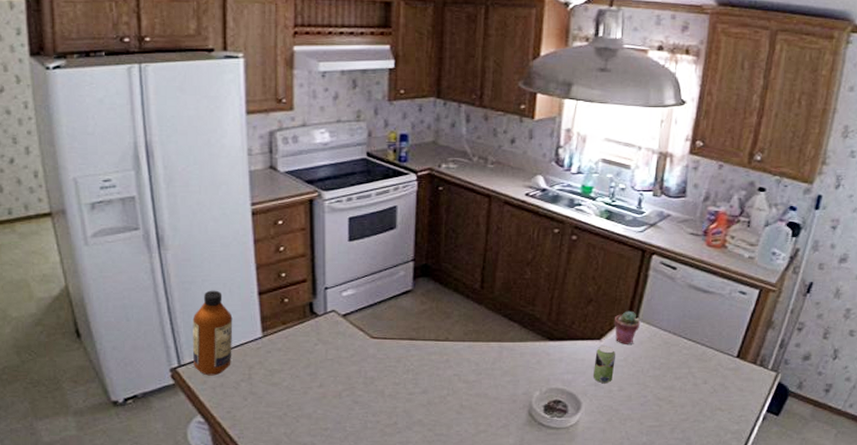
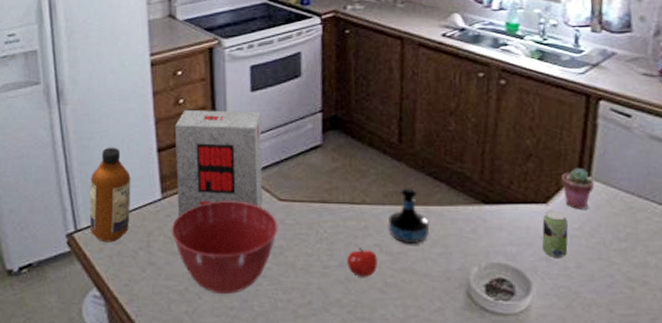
mixing bowl: none [271,339,370,417] -> present [171,201,278,294]
cereal box: none [276,256,358,352] -> present [175,109,263,216]
apple: none [430,377,456,401] -> present [347,247,378,277]
tequila bottle: none [466,326,502,373] -> present [388,187,430,243]

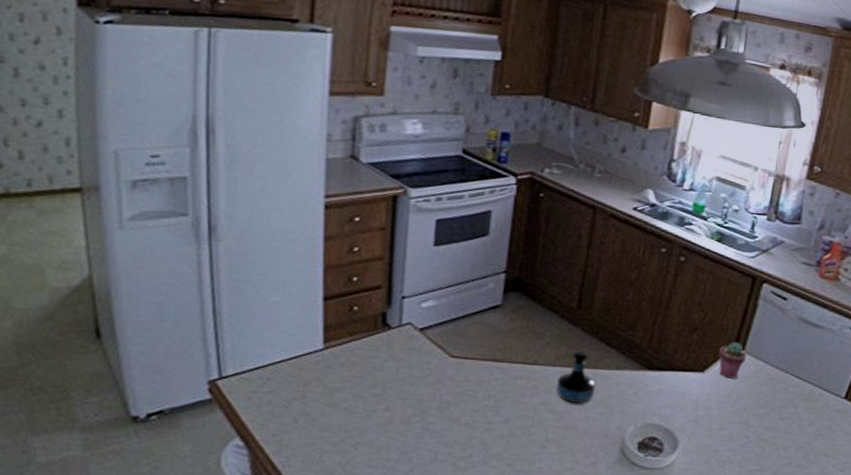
bottle: present [90,147,131,243] -> none [237,291,290,392]
mixing bowl: present [171,201,278,294] -> none [331,354,447,446]
cereal box: present [175,109,263,216] -> none [341,258,442,367]
apple: present [347,247,378,277] -> none [512,405,542,433]
beverage can: present [541,211,569,259] -> none [692,378,719,421]

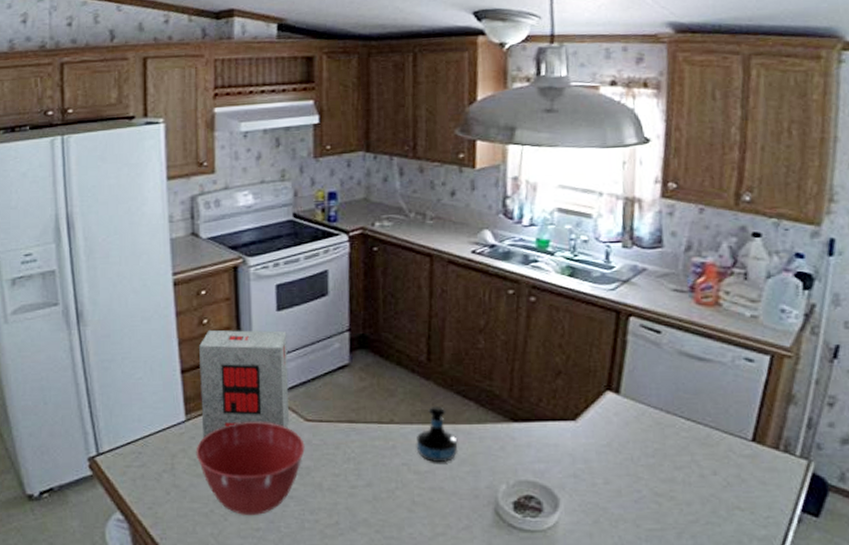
mixing bowl: none [331,354,447,446] -> present [196,422,305,515]
cereal box: none [341,258,442,367] -> present [199,329,289,438]
potted succulent: present [718,341,747,379] -> none [589,384,624,426]

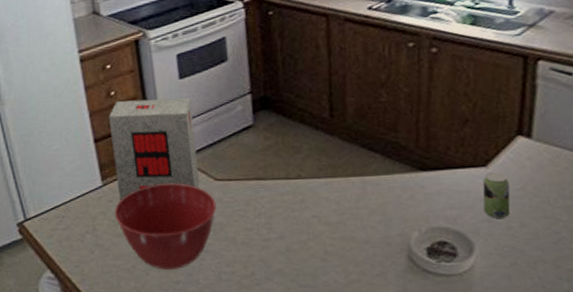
tequila bottle: present [416,405,458,462] -> none [324,159,368,213]
beverage can: none [570,427,597,475] -> present [482,173,510,219]

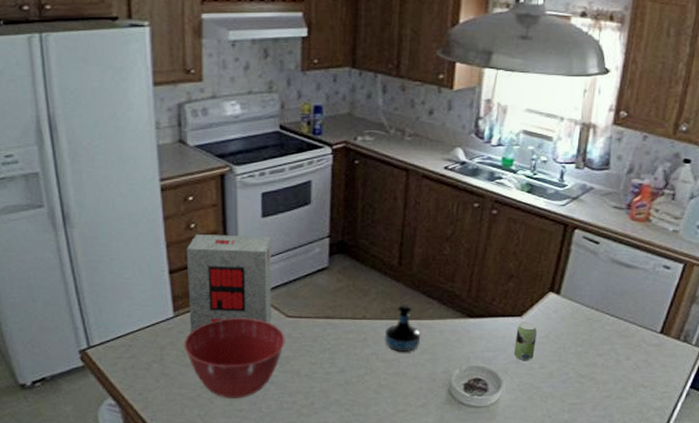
tequila bottle: none [324,159,368,213] -> present [384,304,421,352]

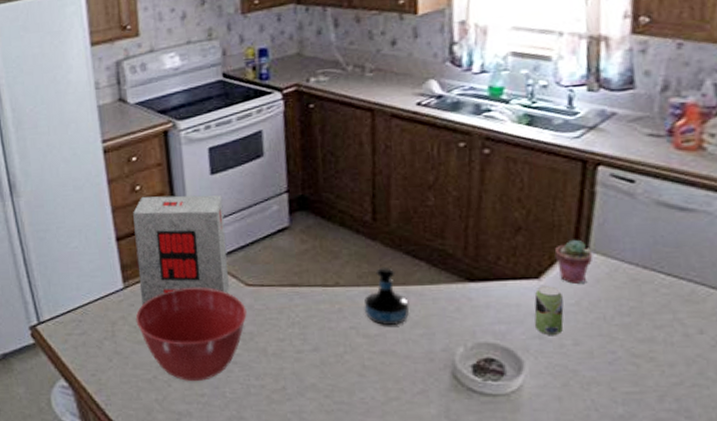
potted succulent: none [535,286,563,321] -> present [554,239,593,284]

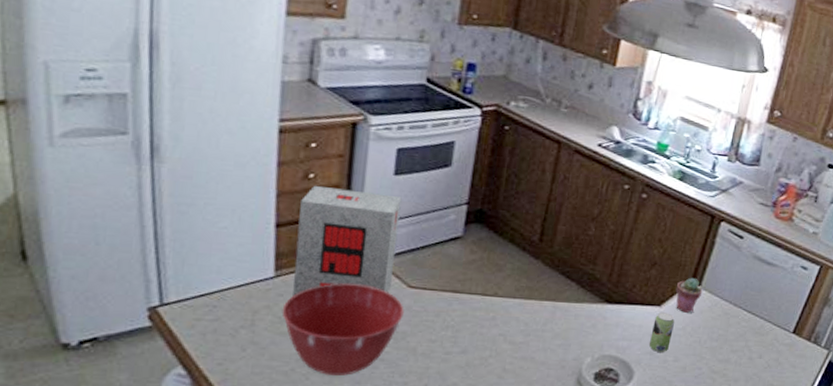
tequila bottle: present [364,266,410,325] -> none [515,283,555,335]

